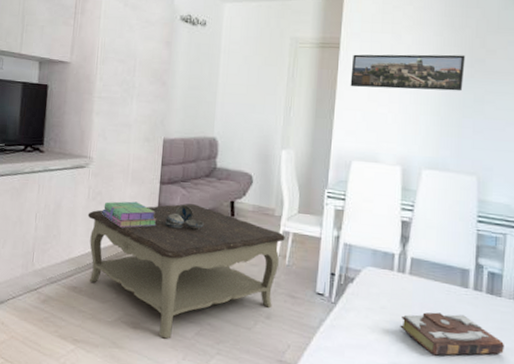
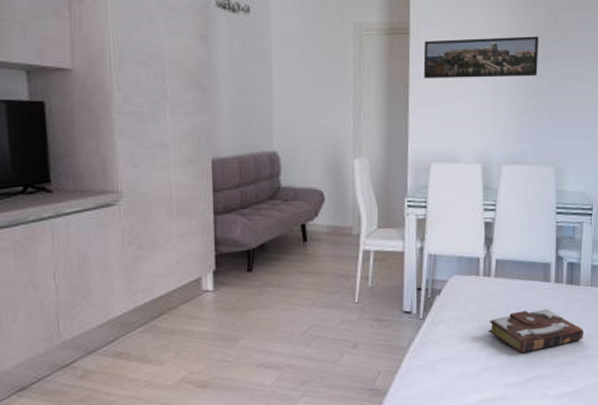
coffee table: present [87,203,285,339] -> none [125,233,366,392]
stack of books: present [102,201,157,228] -> none [144,239,215,273]
decorative bowl: present [165,206,204,231] -> none [226,237,272,266]

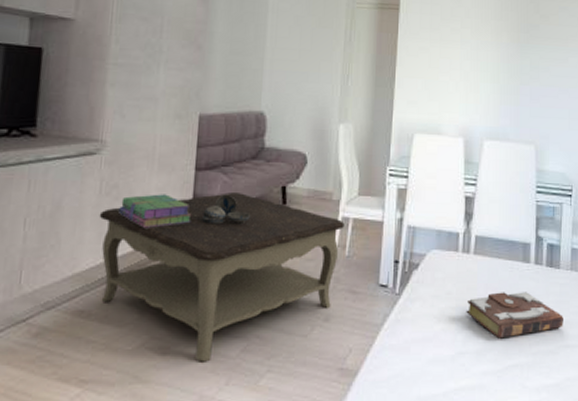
coffee table: none [125,233,366,392] -> present [99,192,345,362]
stack of books: none [144,239,215,273] -> present [119,194,192,228]
decorative bowl: none [226,237,272,266] -> present [202,195,250,225]
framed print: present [423,36,539,79] -> none [411,17,521,58]

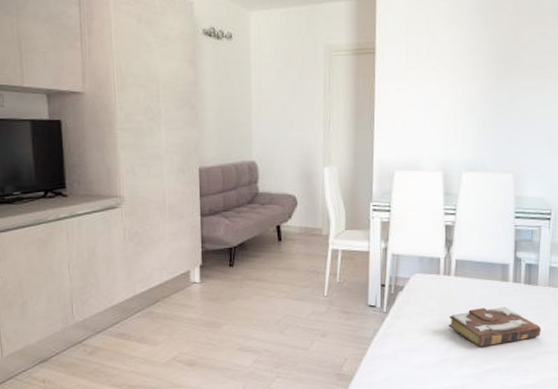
coffee table: present [99,192,345,362] -> none [126,233,334,371]
stack of books: present [119,194,192,228] -> none [142,238,202,267]
decorative bowl: present [202,195,250,225] -> none [211,236,251,261]

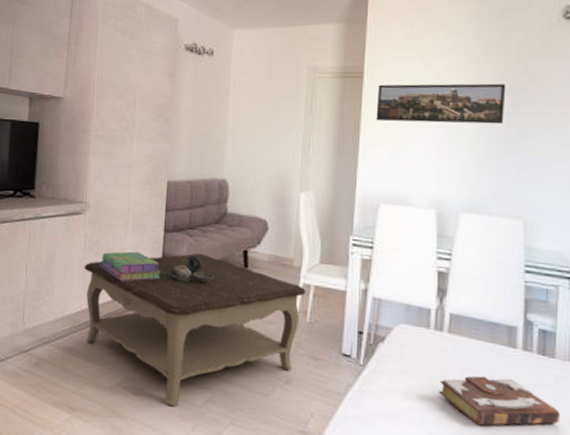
coffee table: none [126,233,334,371] -> present [84,253,306,407]
stack of books: none [142,238,202,267] -> present [100,251,161,281]
decorative bowl: none [211,236,251,261] -> present [170,256,214,284]
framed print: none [388,52,499,94] -> present [376,83,506,124]

